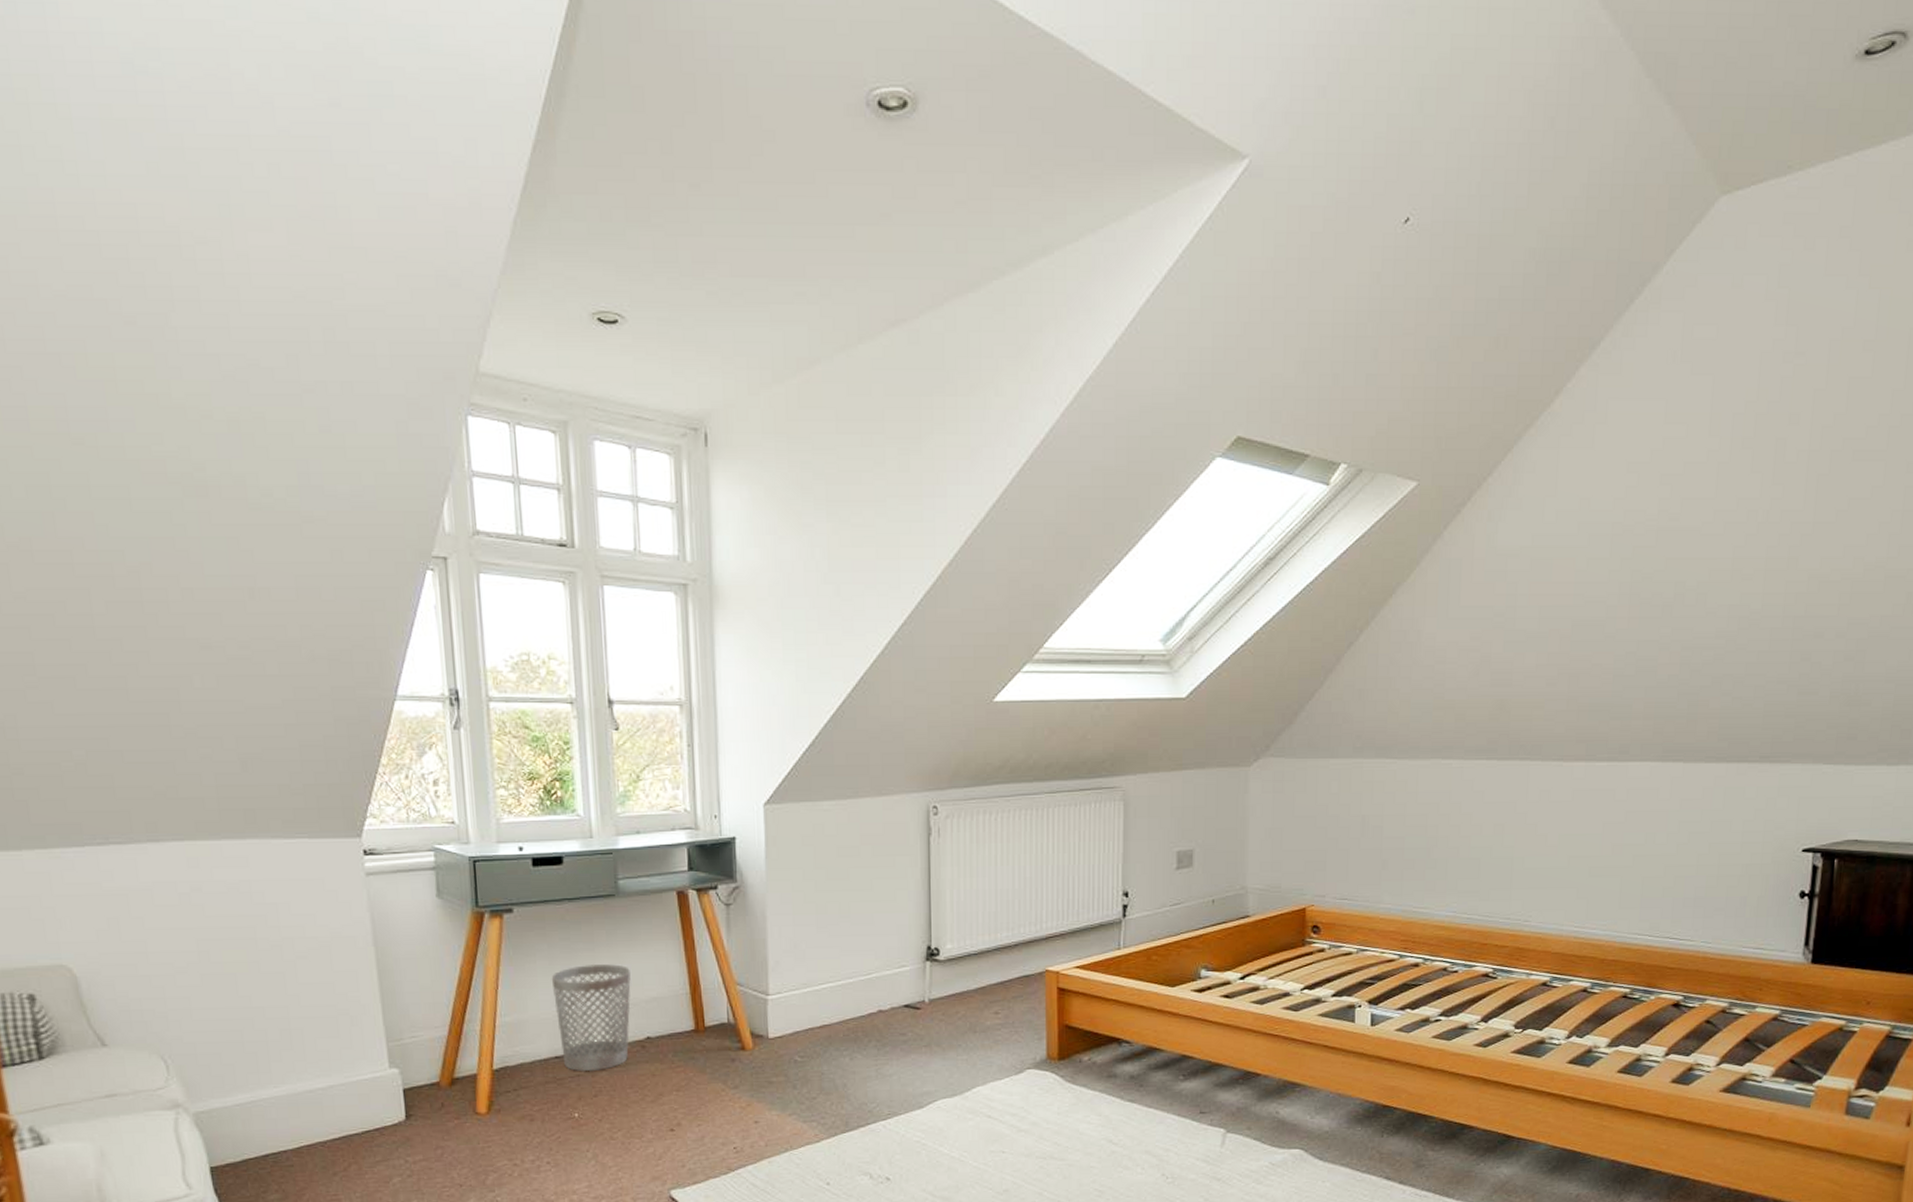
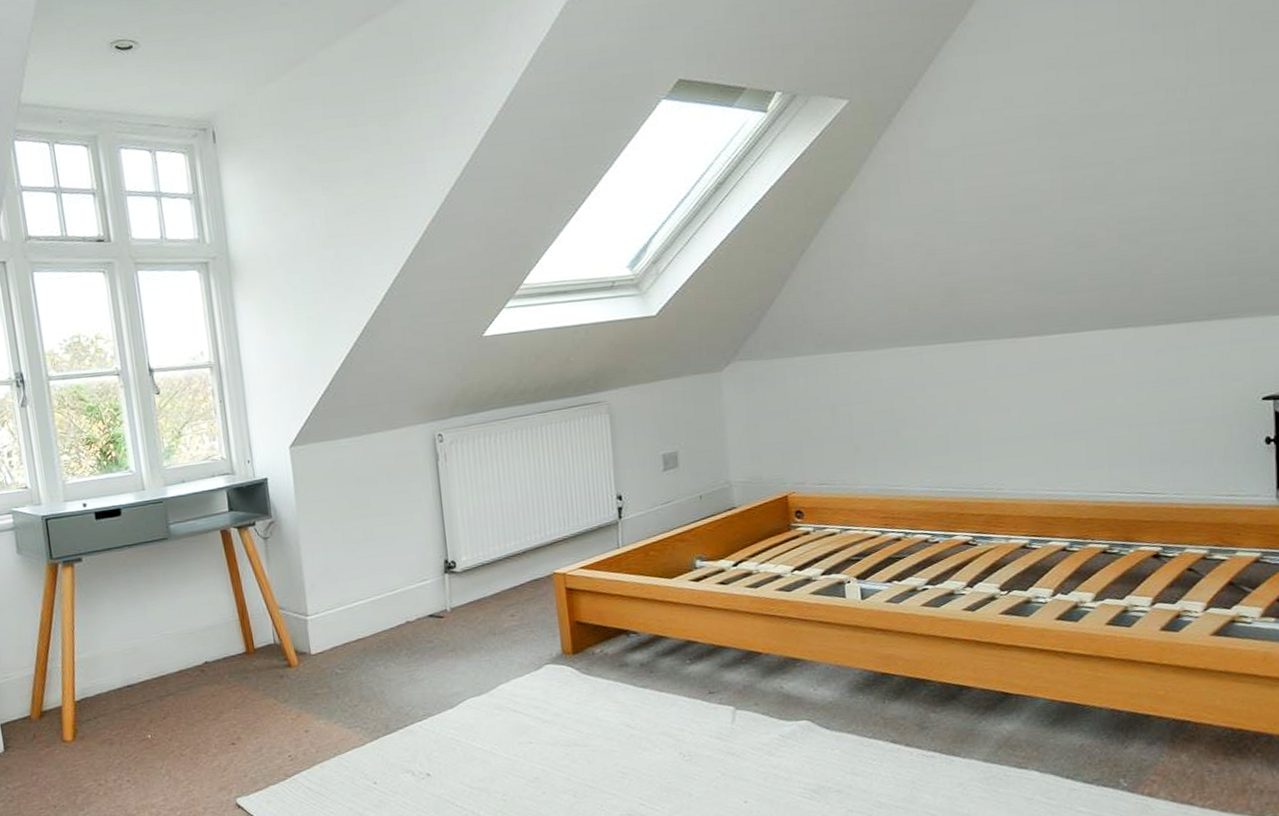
wastebasket: present [551,964,631,1072] -> none [118,599,190,698]

